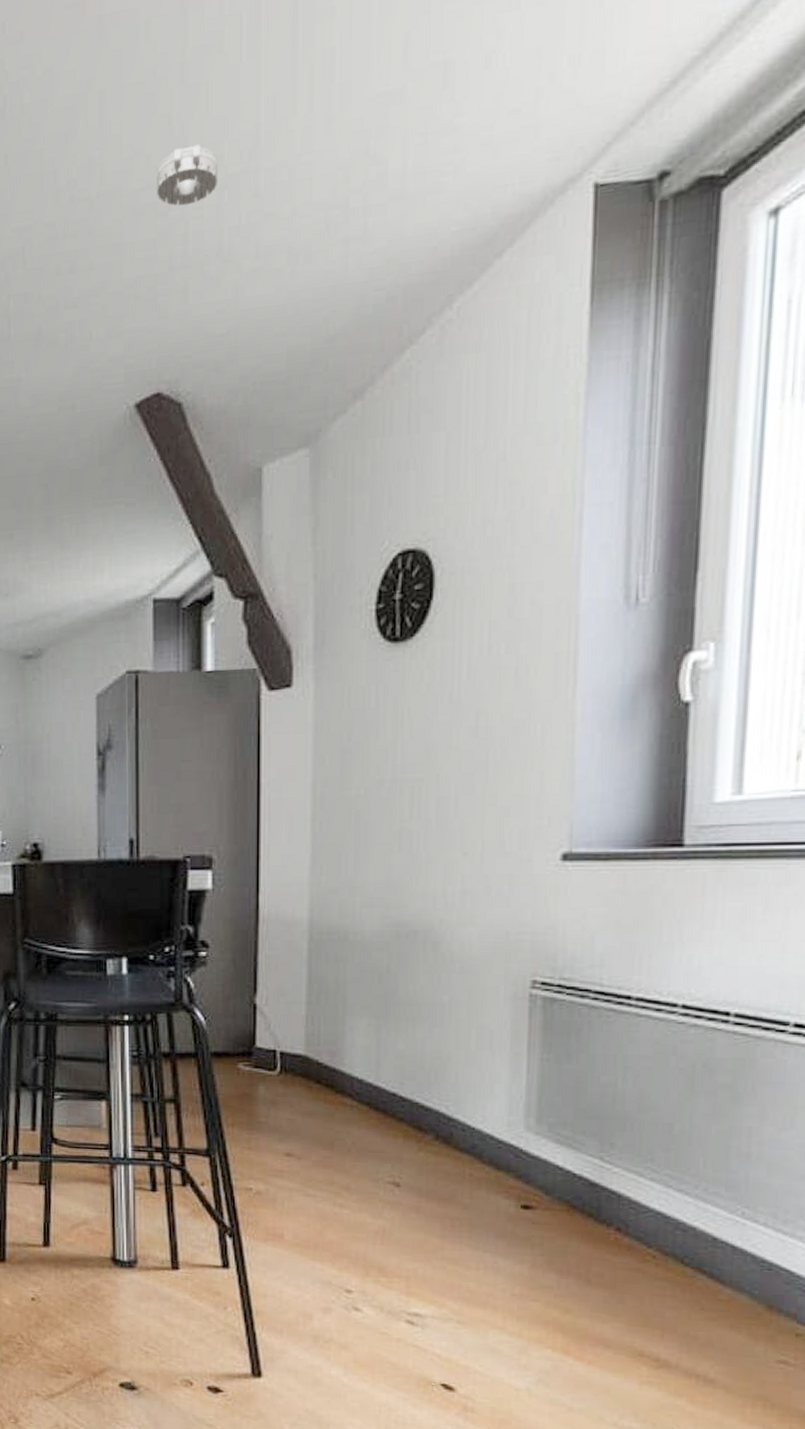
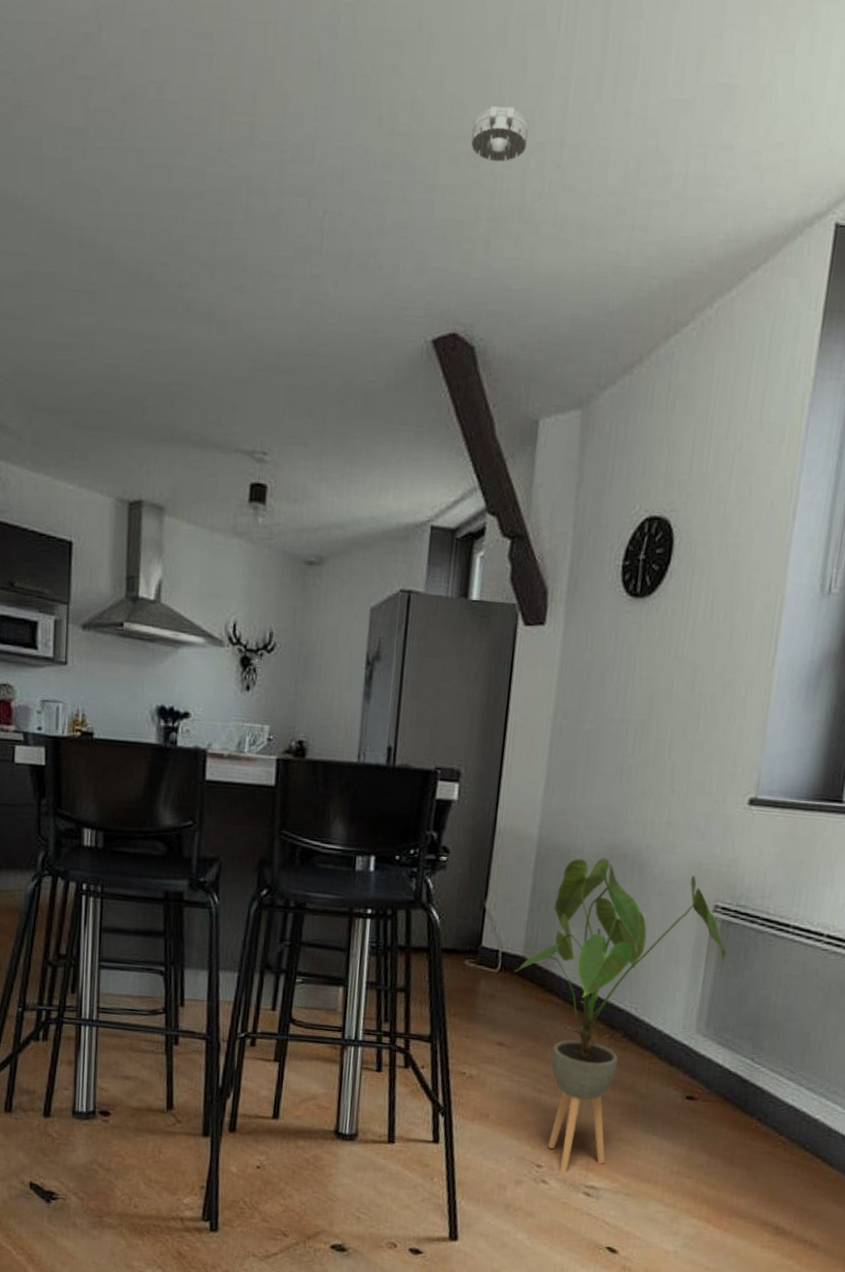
house plant: none [297,937,554,1299] -> present [515,857,727,1173]

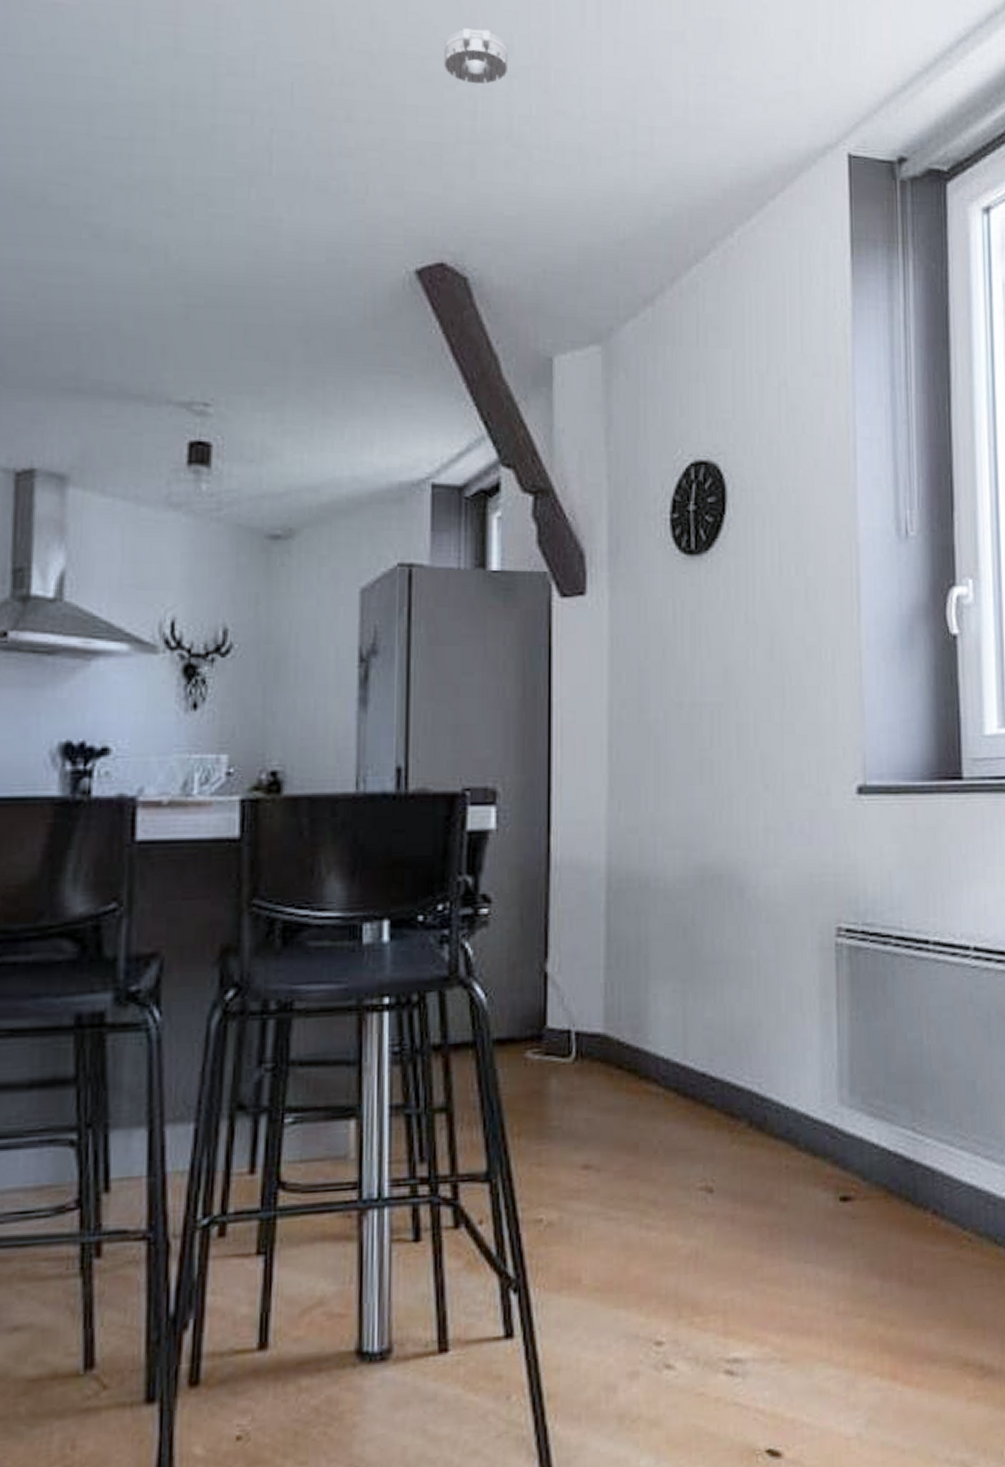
house plant: present [515,857,727,1173] -> none [596,883,861,1347]

